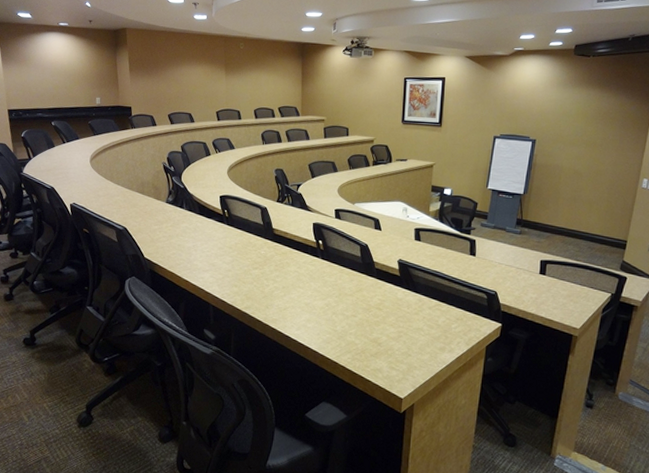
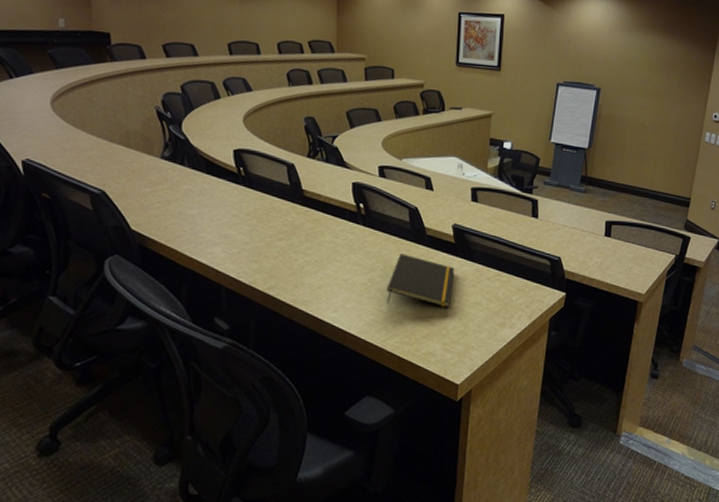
notepad: none [341,283,400,332] -> present [386,253,455,308]

